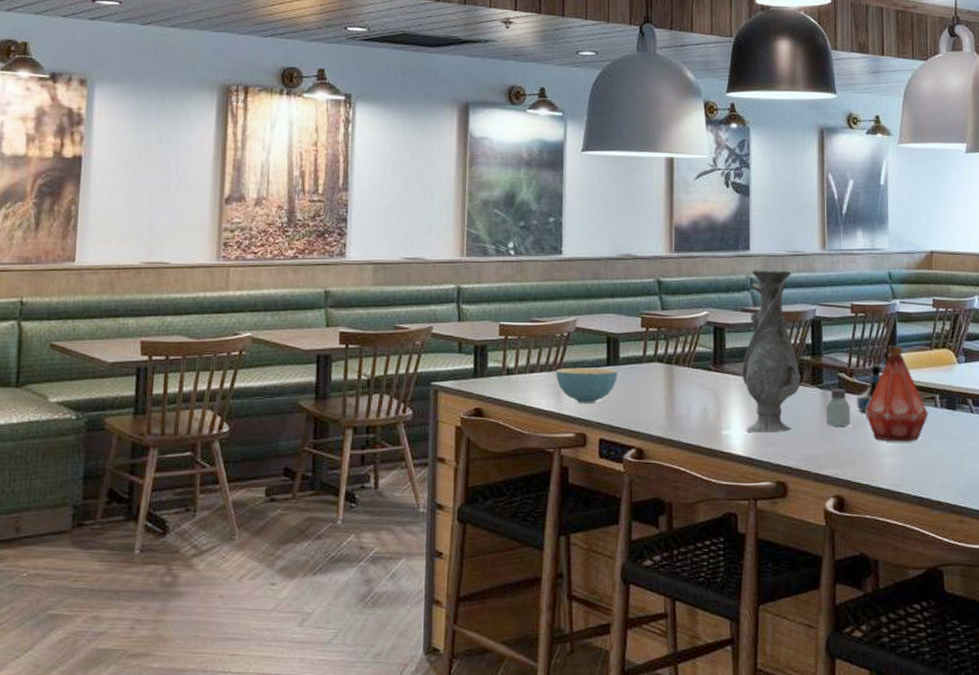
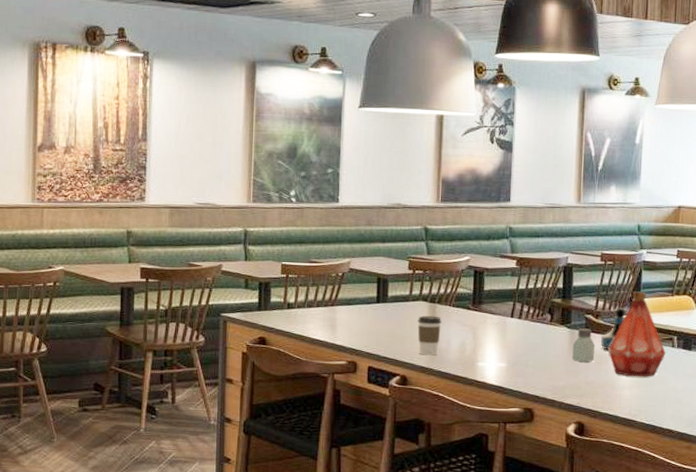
cereal bowl: present [555,367,618,403] -> none [330,304,386,336]
coffee cup: none [653,378,680,424] -> present [417,315,441,356]
vase: present [742,270,801,434] -> none [498,220,551,366]

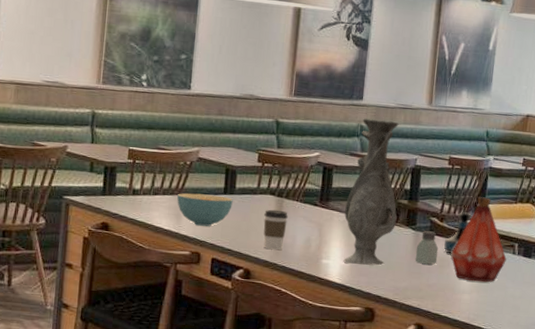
cereal bowl: none [330,304,386,336] -> present [176,193,233,227]
vase: none [498,220,551,366] -> present [343,118,399,266]

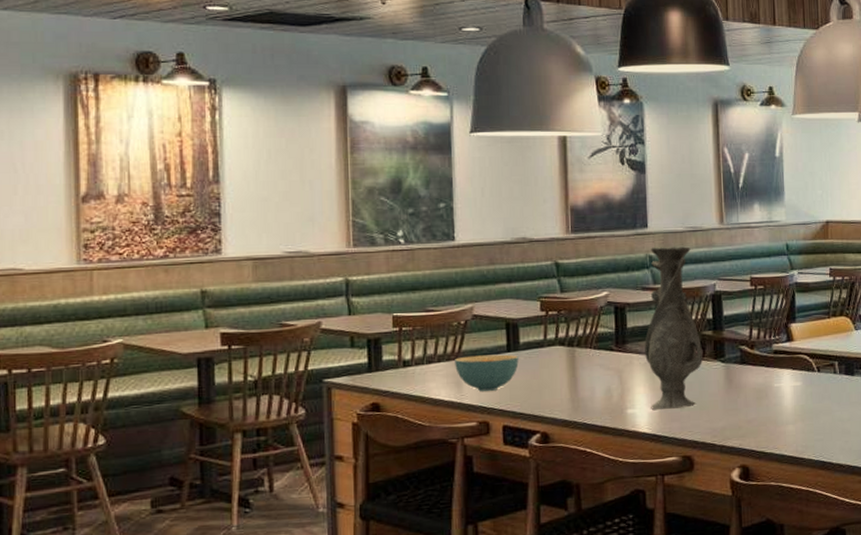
coffee cup: present [263,209,288,250] -> none [556,361,583,407]
saltshaker: present [415,231,439,265] -> none [728,361,754,399]
tequila bottle: present [444,212,472,254] -> none [759,335,784,383]
bottle: present [450,197,507,283] -> none [766,316,828,410]

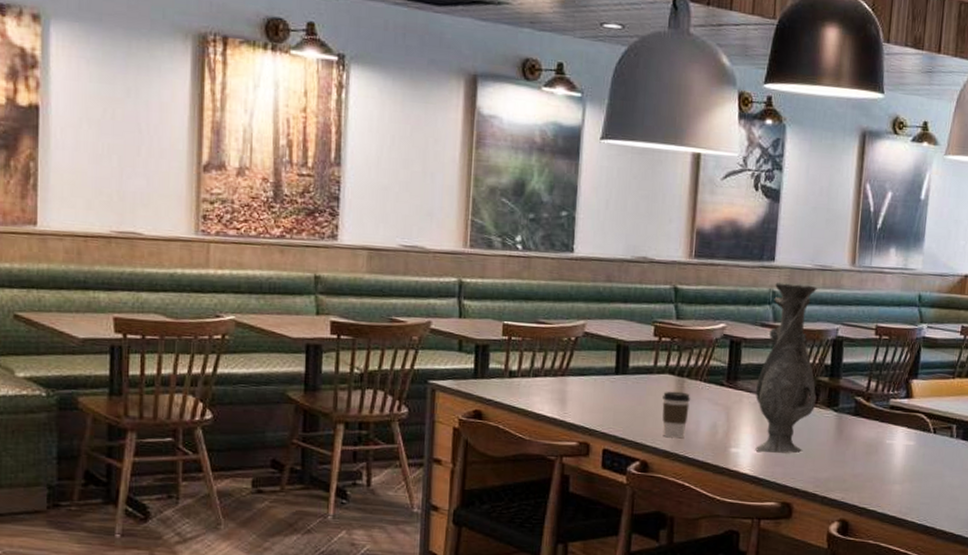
cereal bowl: present [454,354,519,391] -> none [560,374,626,413]
coffee cup: none [556,361,583,407] -> present [662,391,690,439]

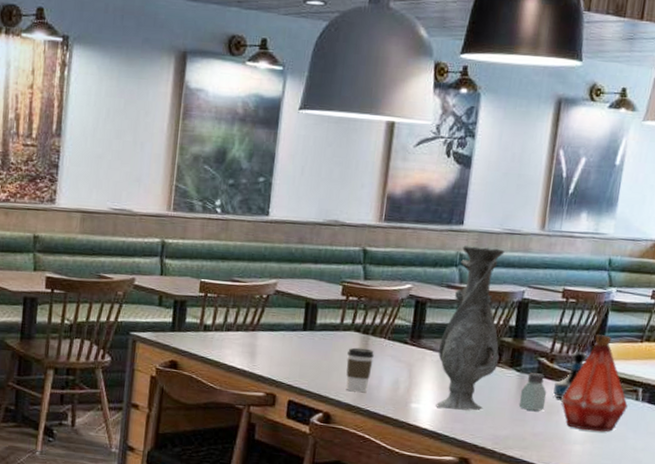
saltshaker: none [837,412,865,452] -> present [518,372,547,411]
tequila bottle: none [871,389,903,439] -> present [553,351,588,399]
bottle: none [878,371,943,471] -> present [560,334,628,432]

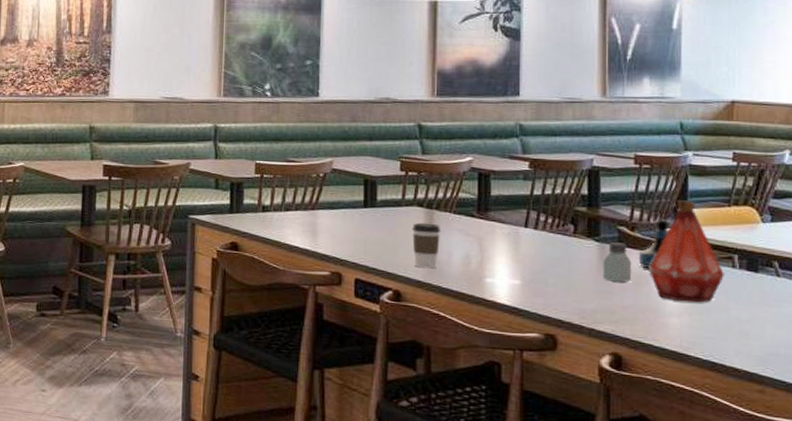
vase: present [436,245,505,411] -> none [509,116,575,284]

